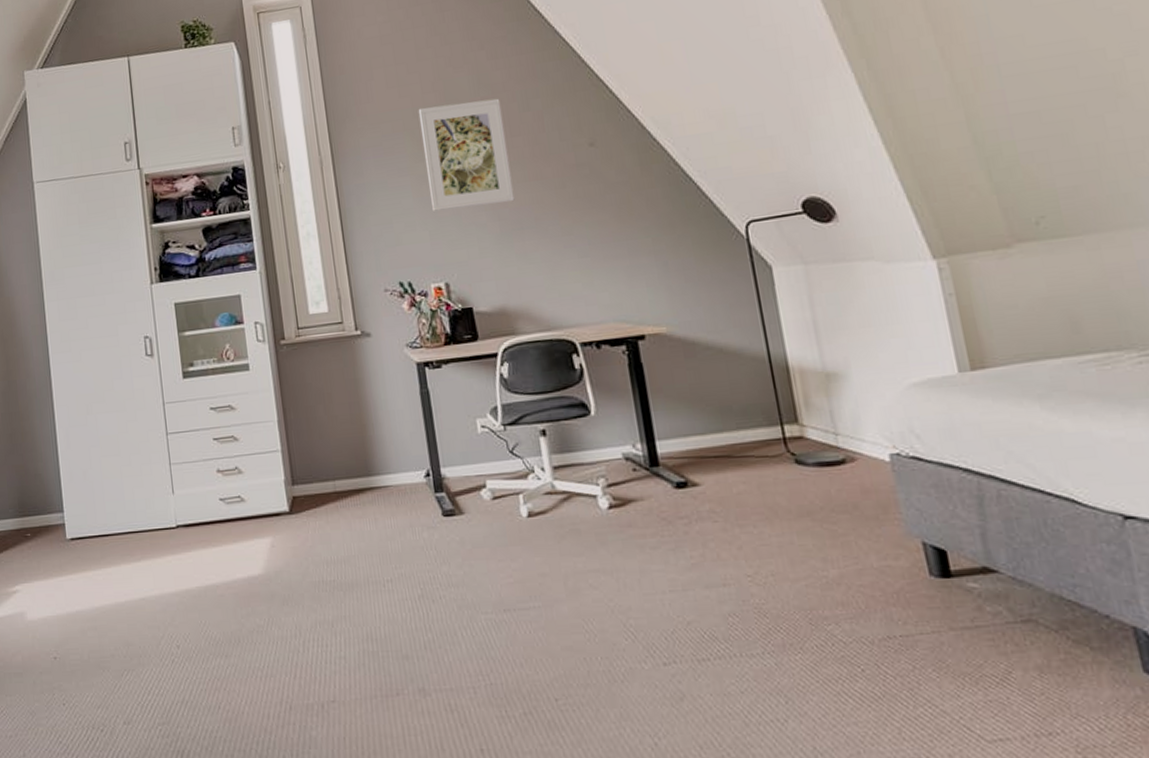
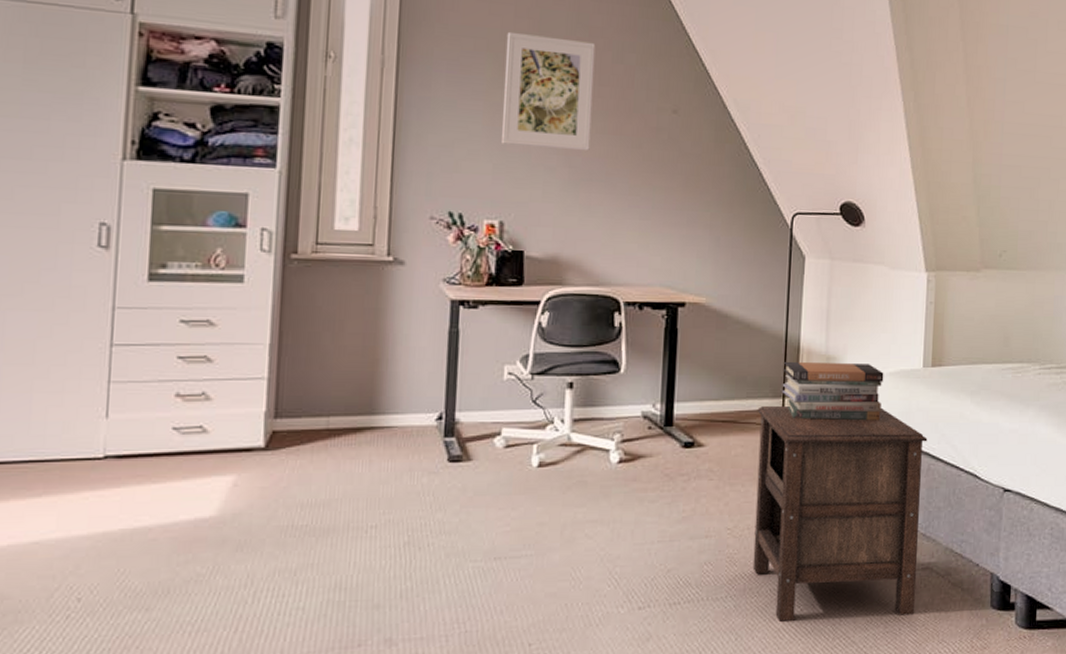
nightstand: none [752,425,1026,683] -> present [752,405,928,622]
book stack: none [773,376,915,448] -> present [781,361,884,421]

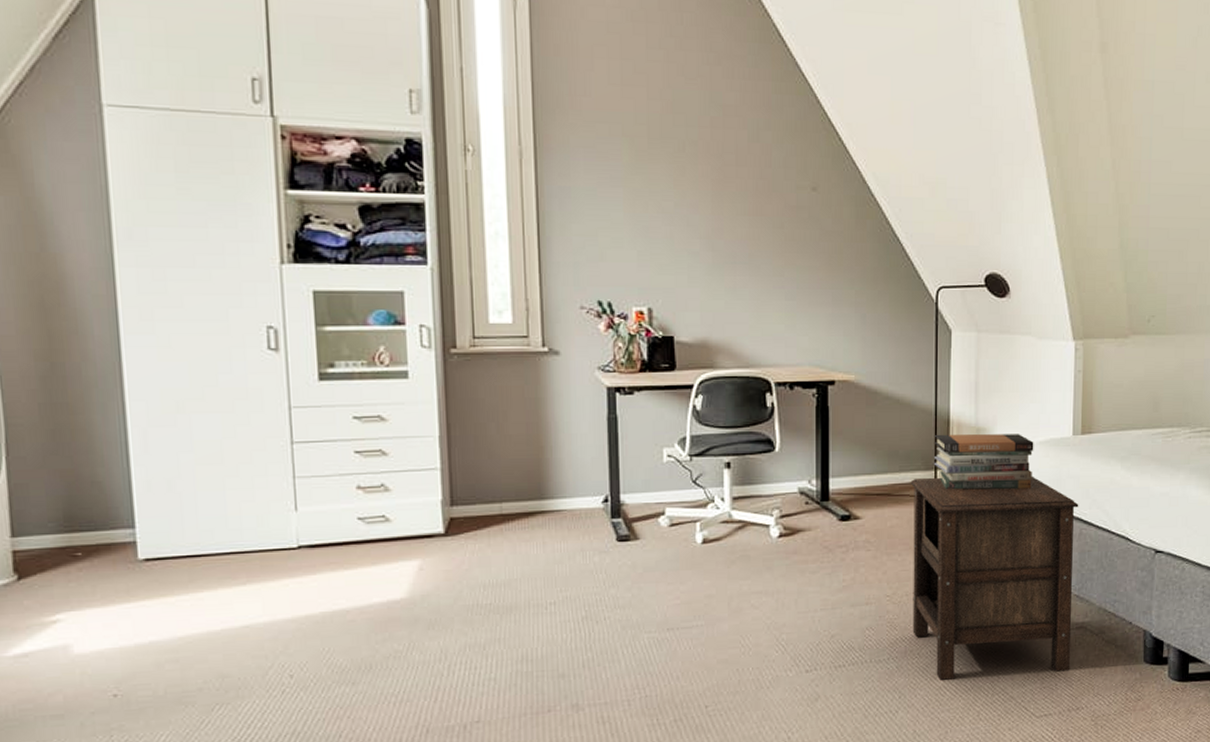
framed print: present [502,33,596,151] -> none [641,116,731,234]

